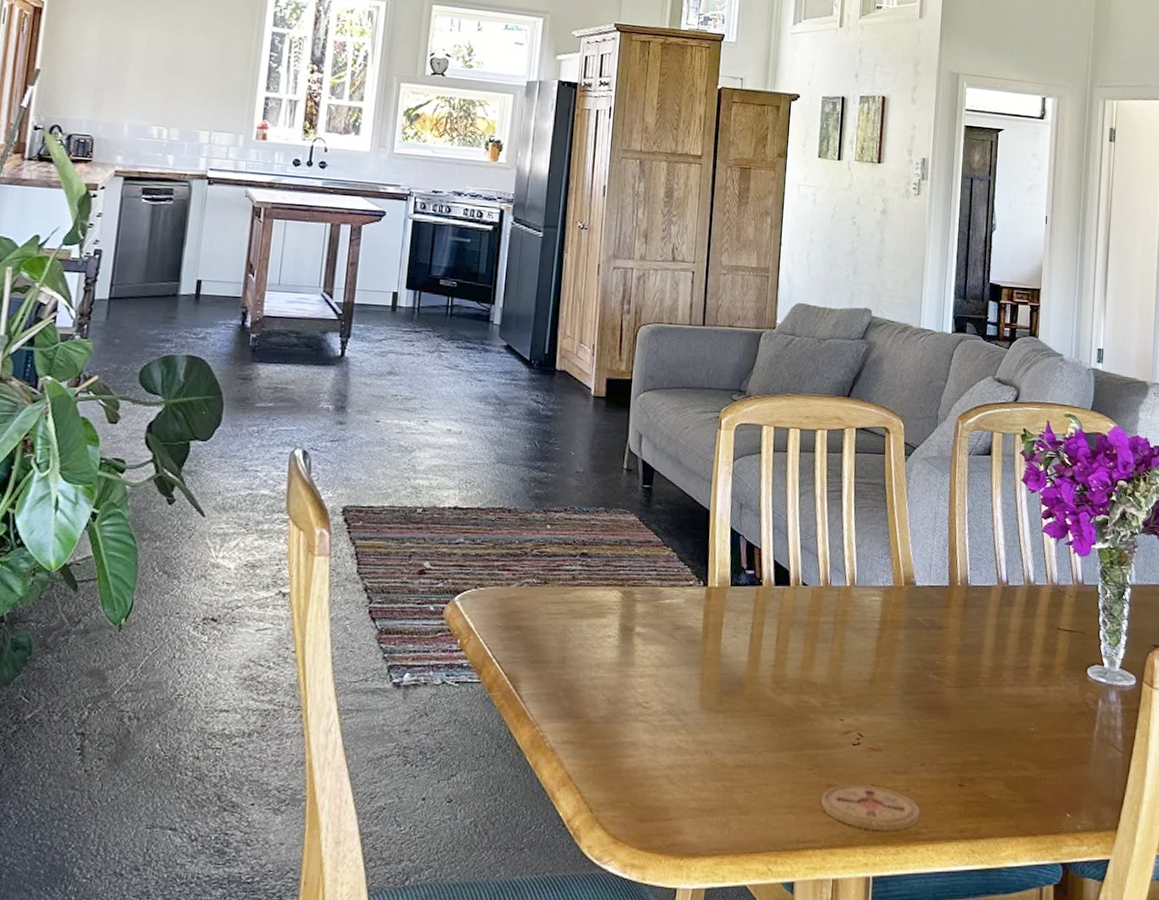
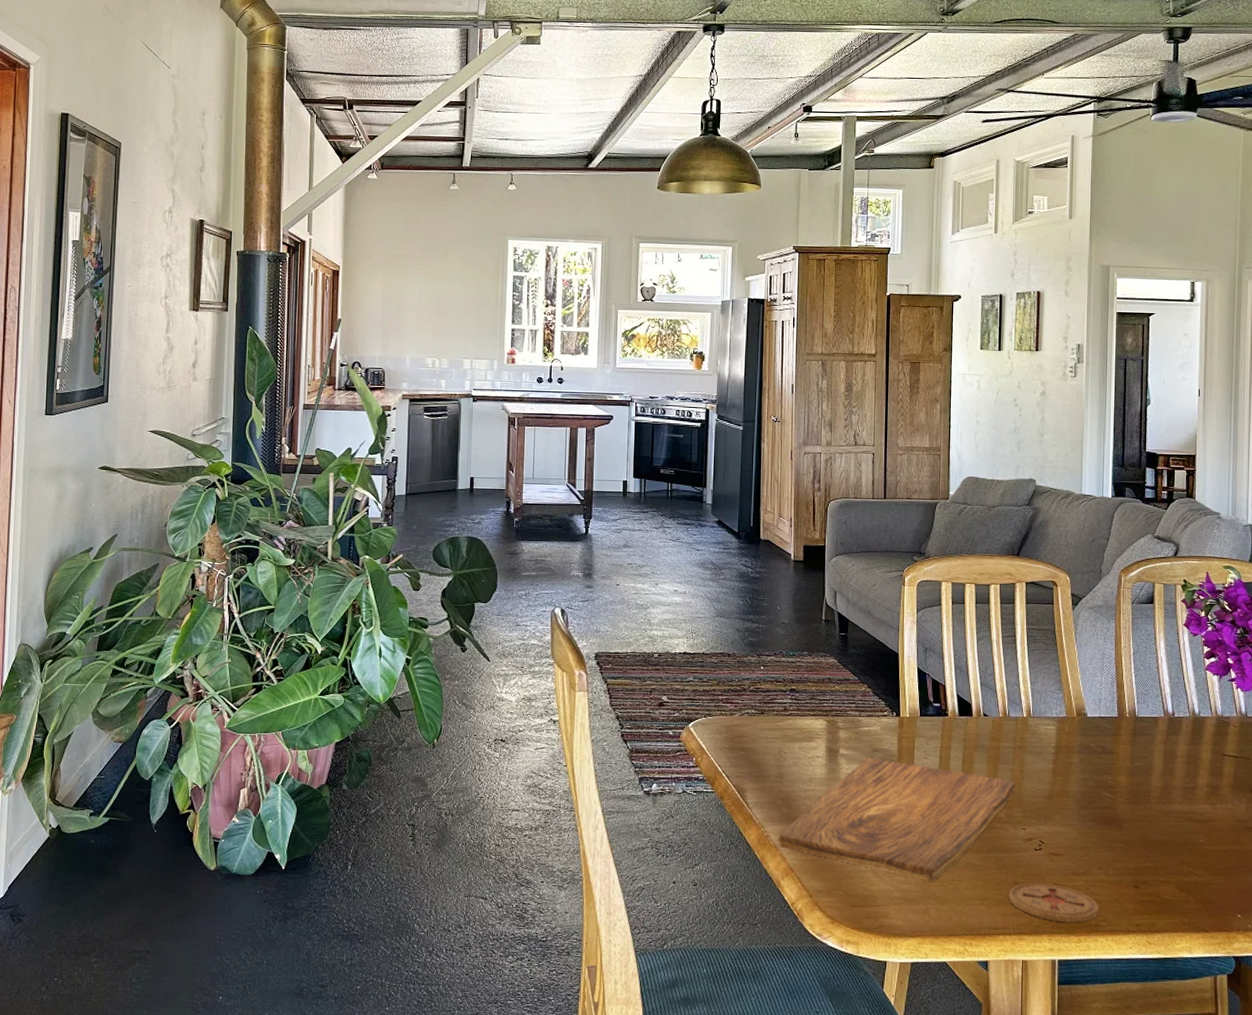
cutting board: none [555,636,835,787] -> present [778,757,1016,882]

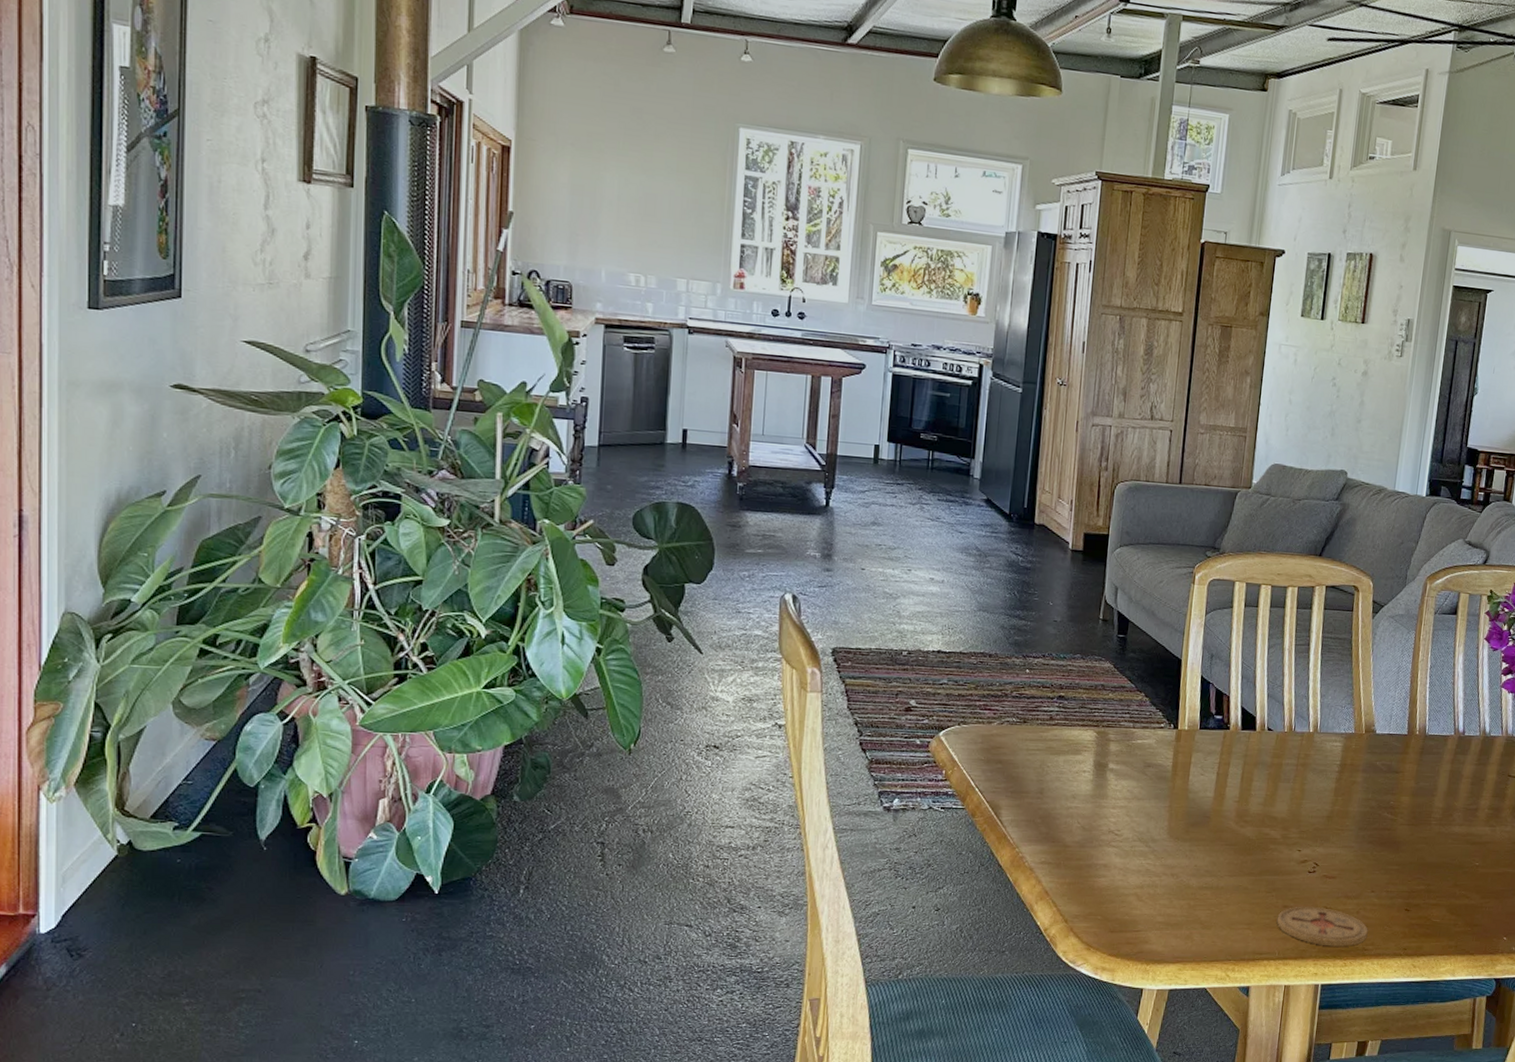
cutting board: present [778,757,1016,882] -> none [1033,773,1295,906]

